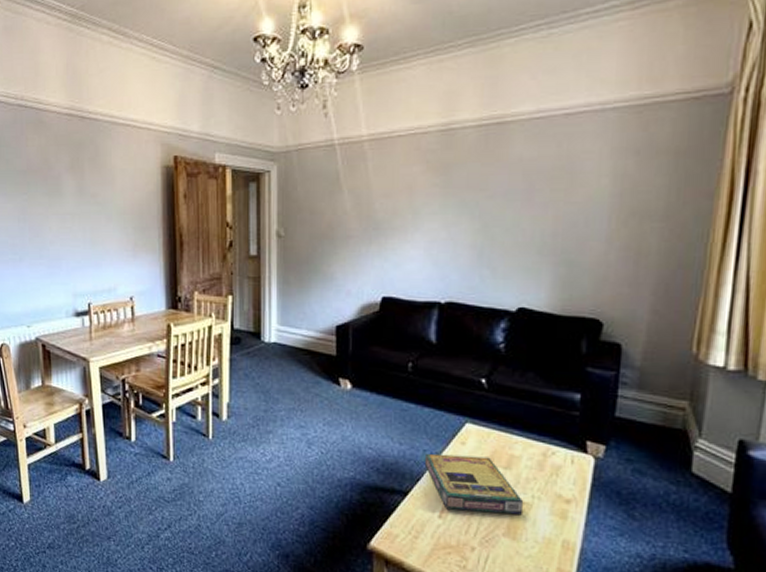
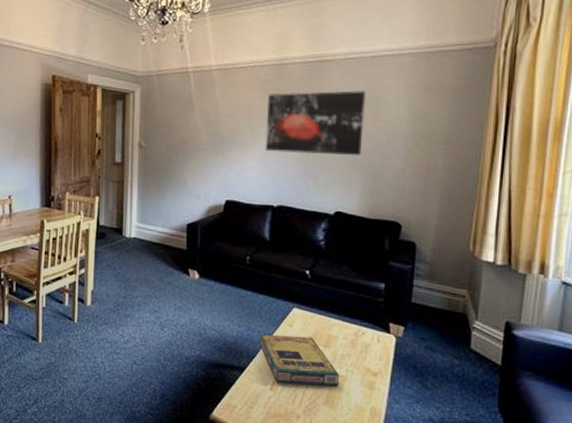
wall art: none [429,158,558,240] -> present [265,91,367,156]

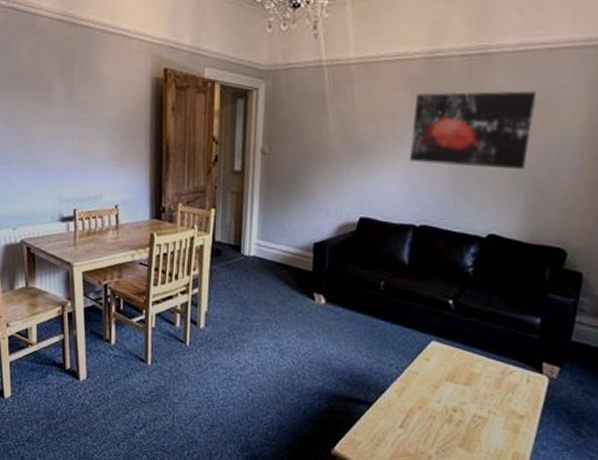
video game box: present [258,334,340,387] -> none [389,367,481,429]

